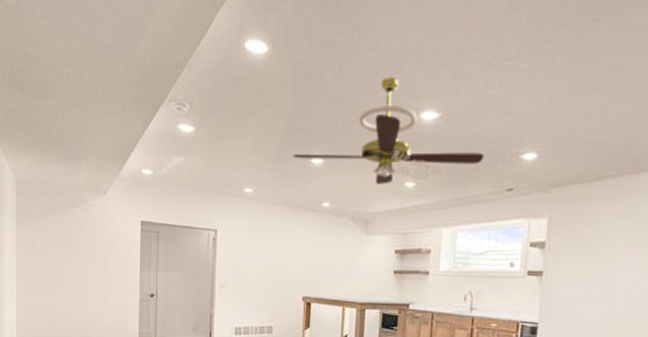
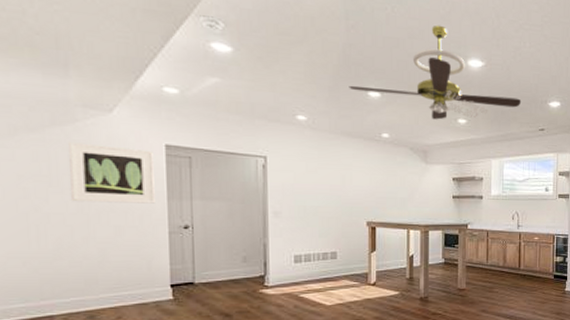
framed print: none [77,221,132,274] -> present [69,142,155,204]

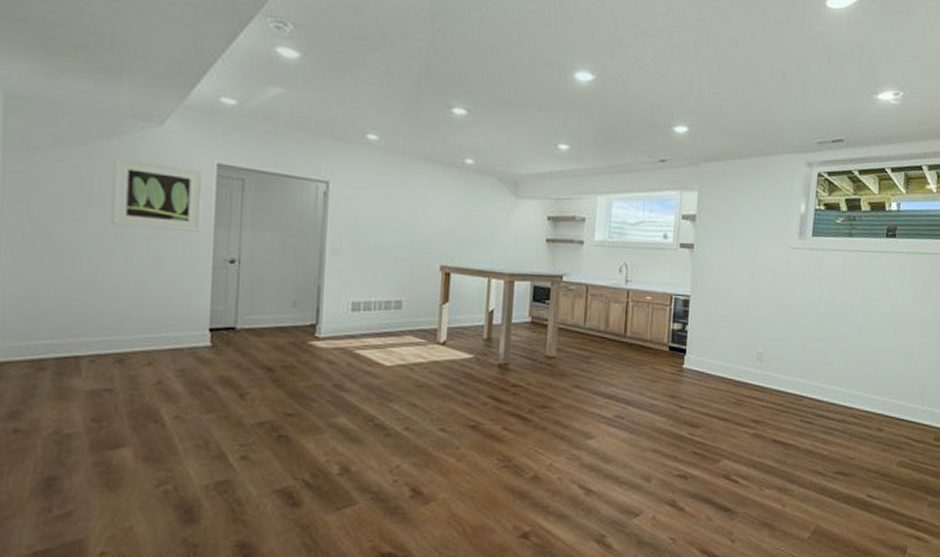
ceiling fan: present [349,25,522,120] -> none [430,29,639,145]

